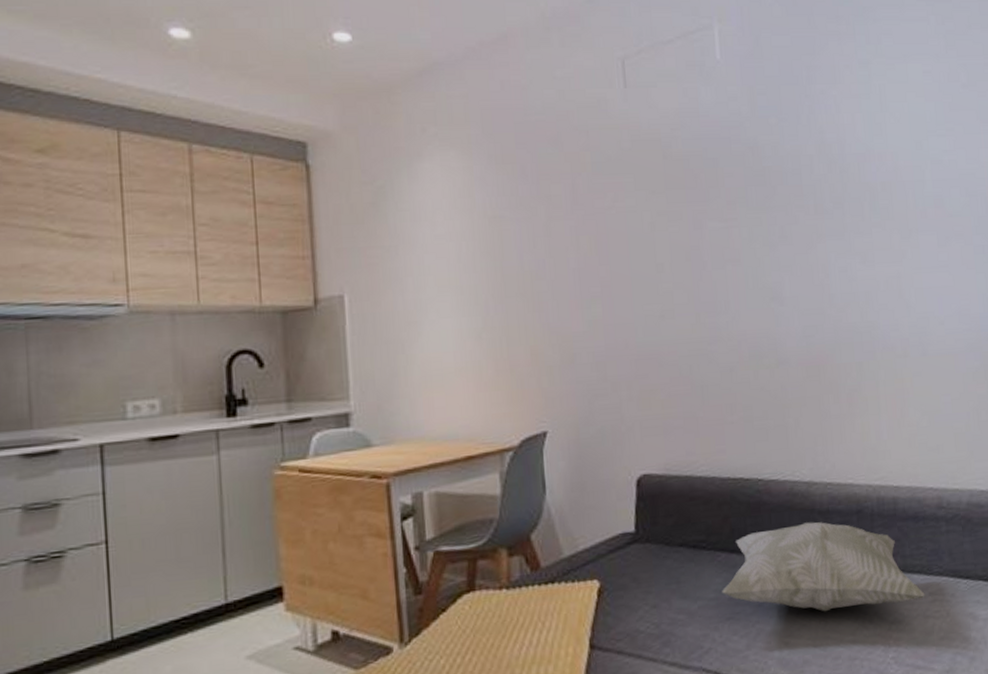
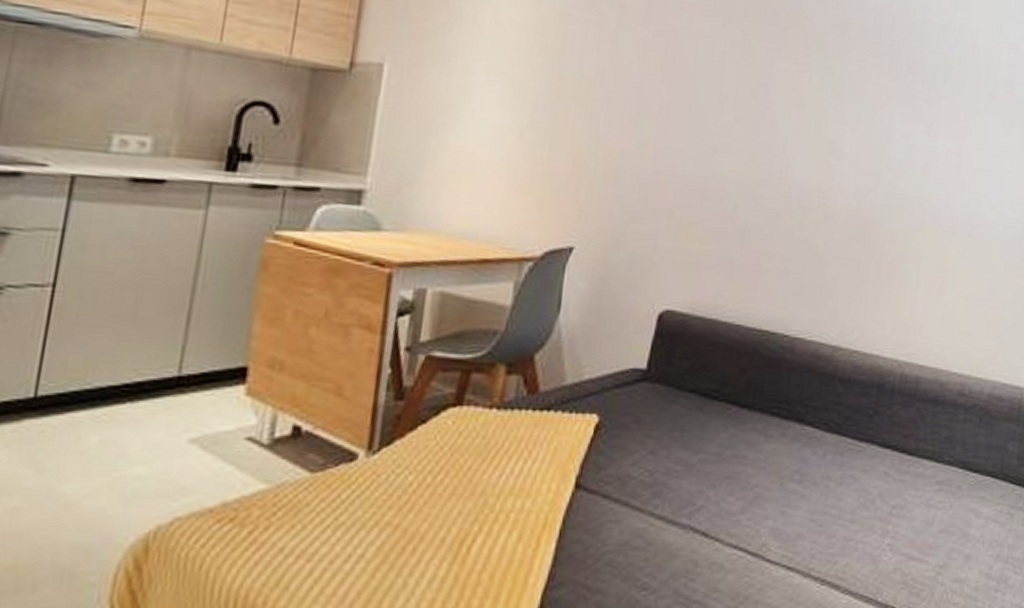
decorative pillow: present [722,521,925,612] -> none [726,388,932,488]

